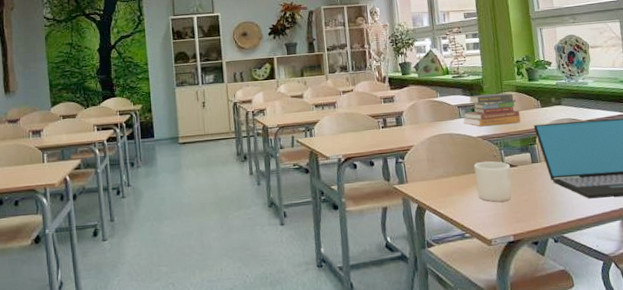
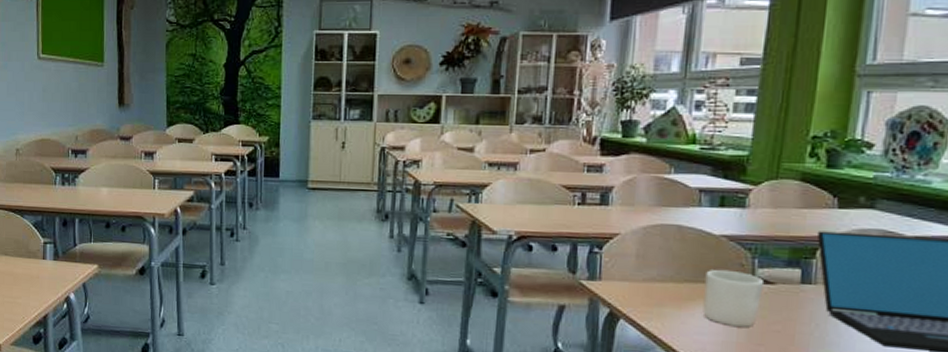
books: present [463,93,521,127] -> none [704,178,800,225]

